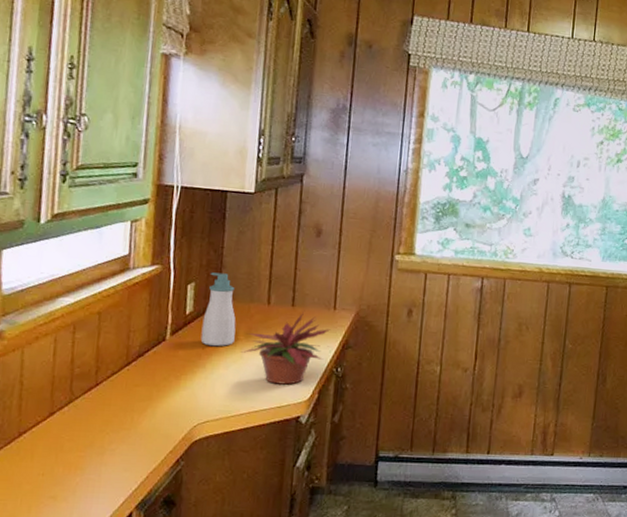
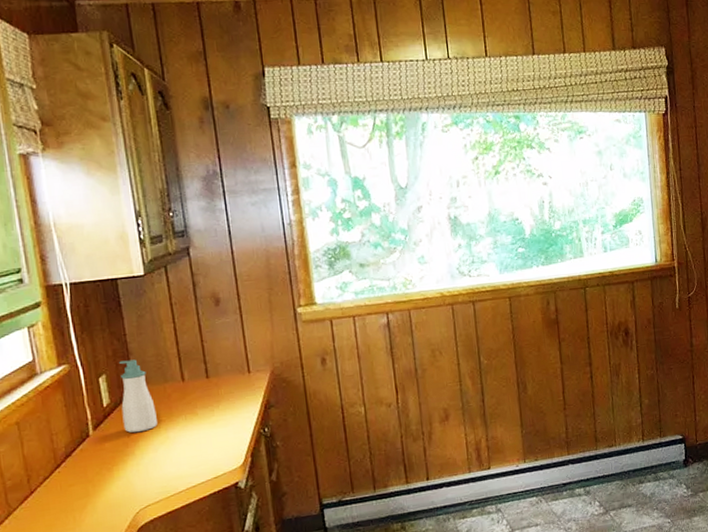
potted plant: present [241,311,330,385] -> none [167,381,252,457]

